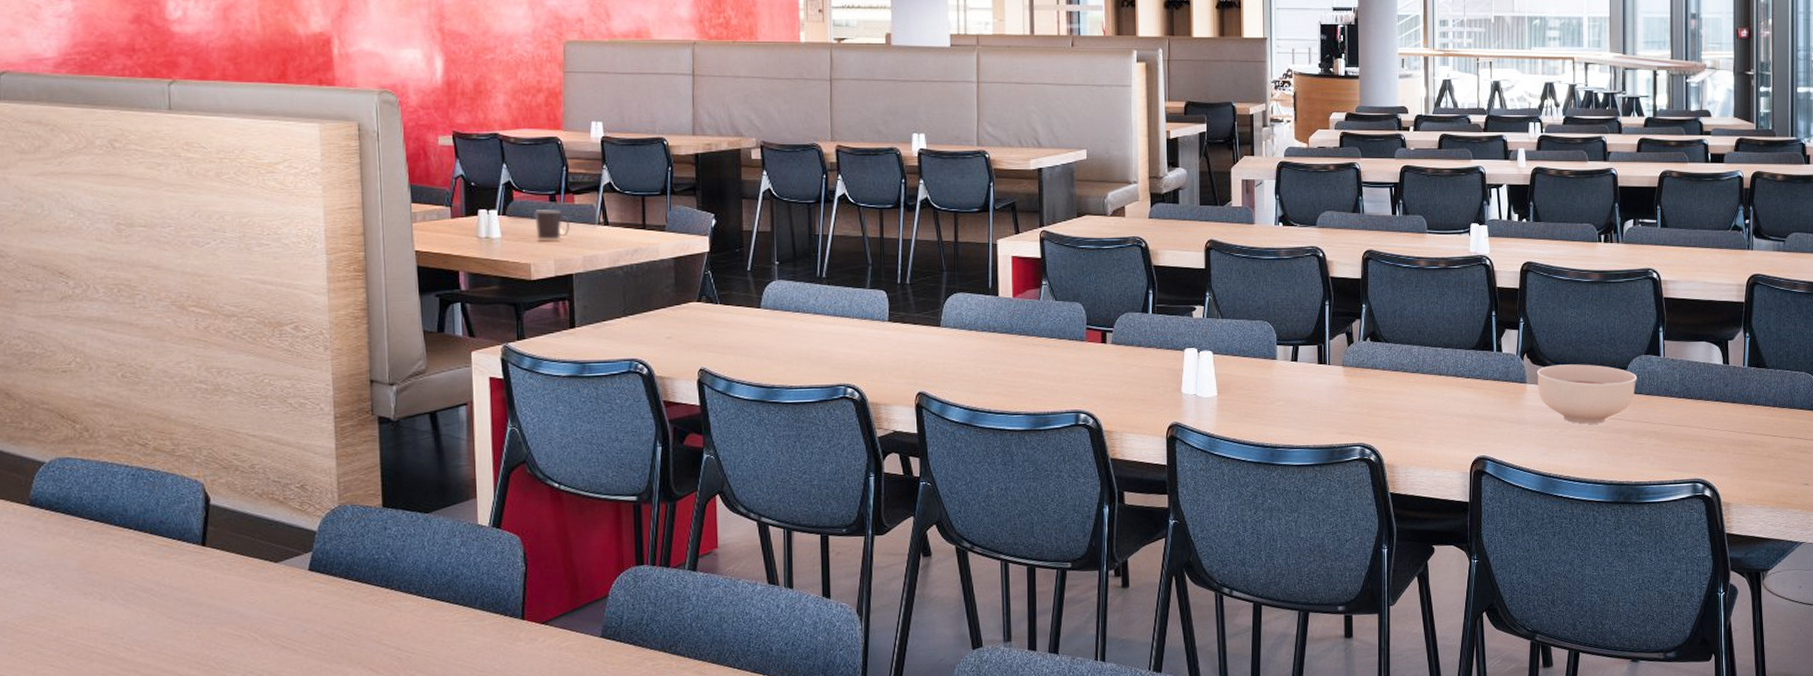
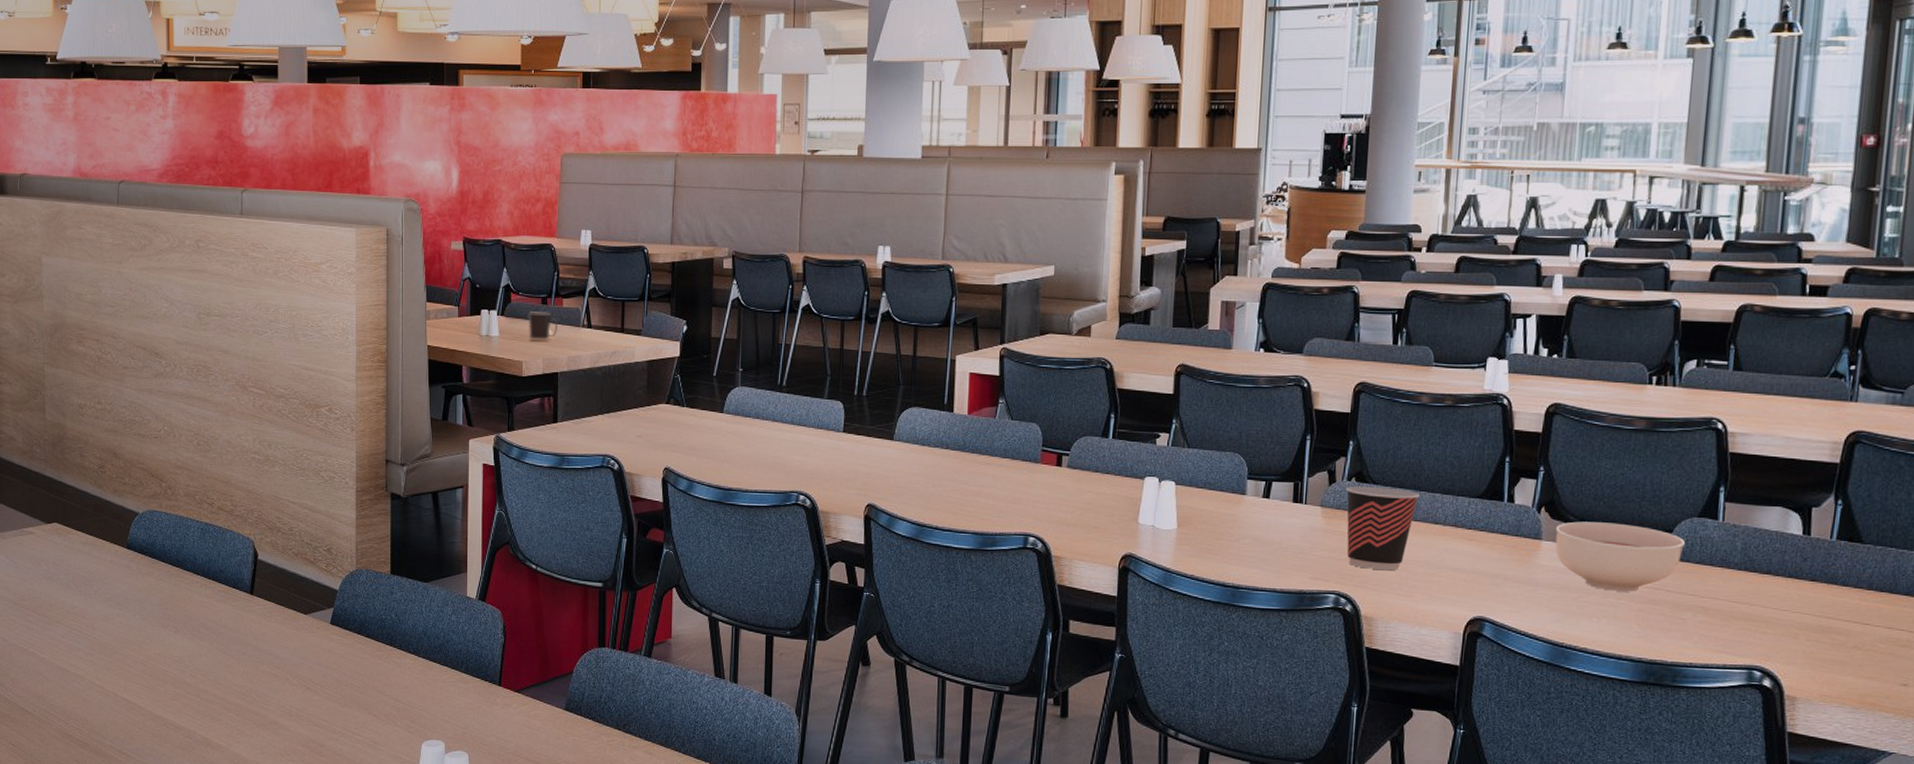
cup: none [1362,344,1426,421] -> present [1345,486,1421,571]

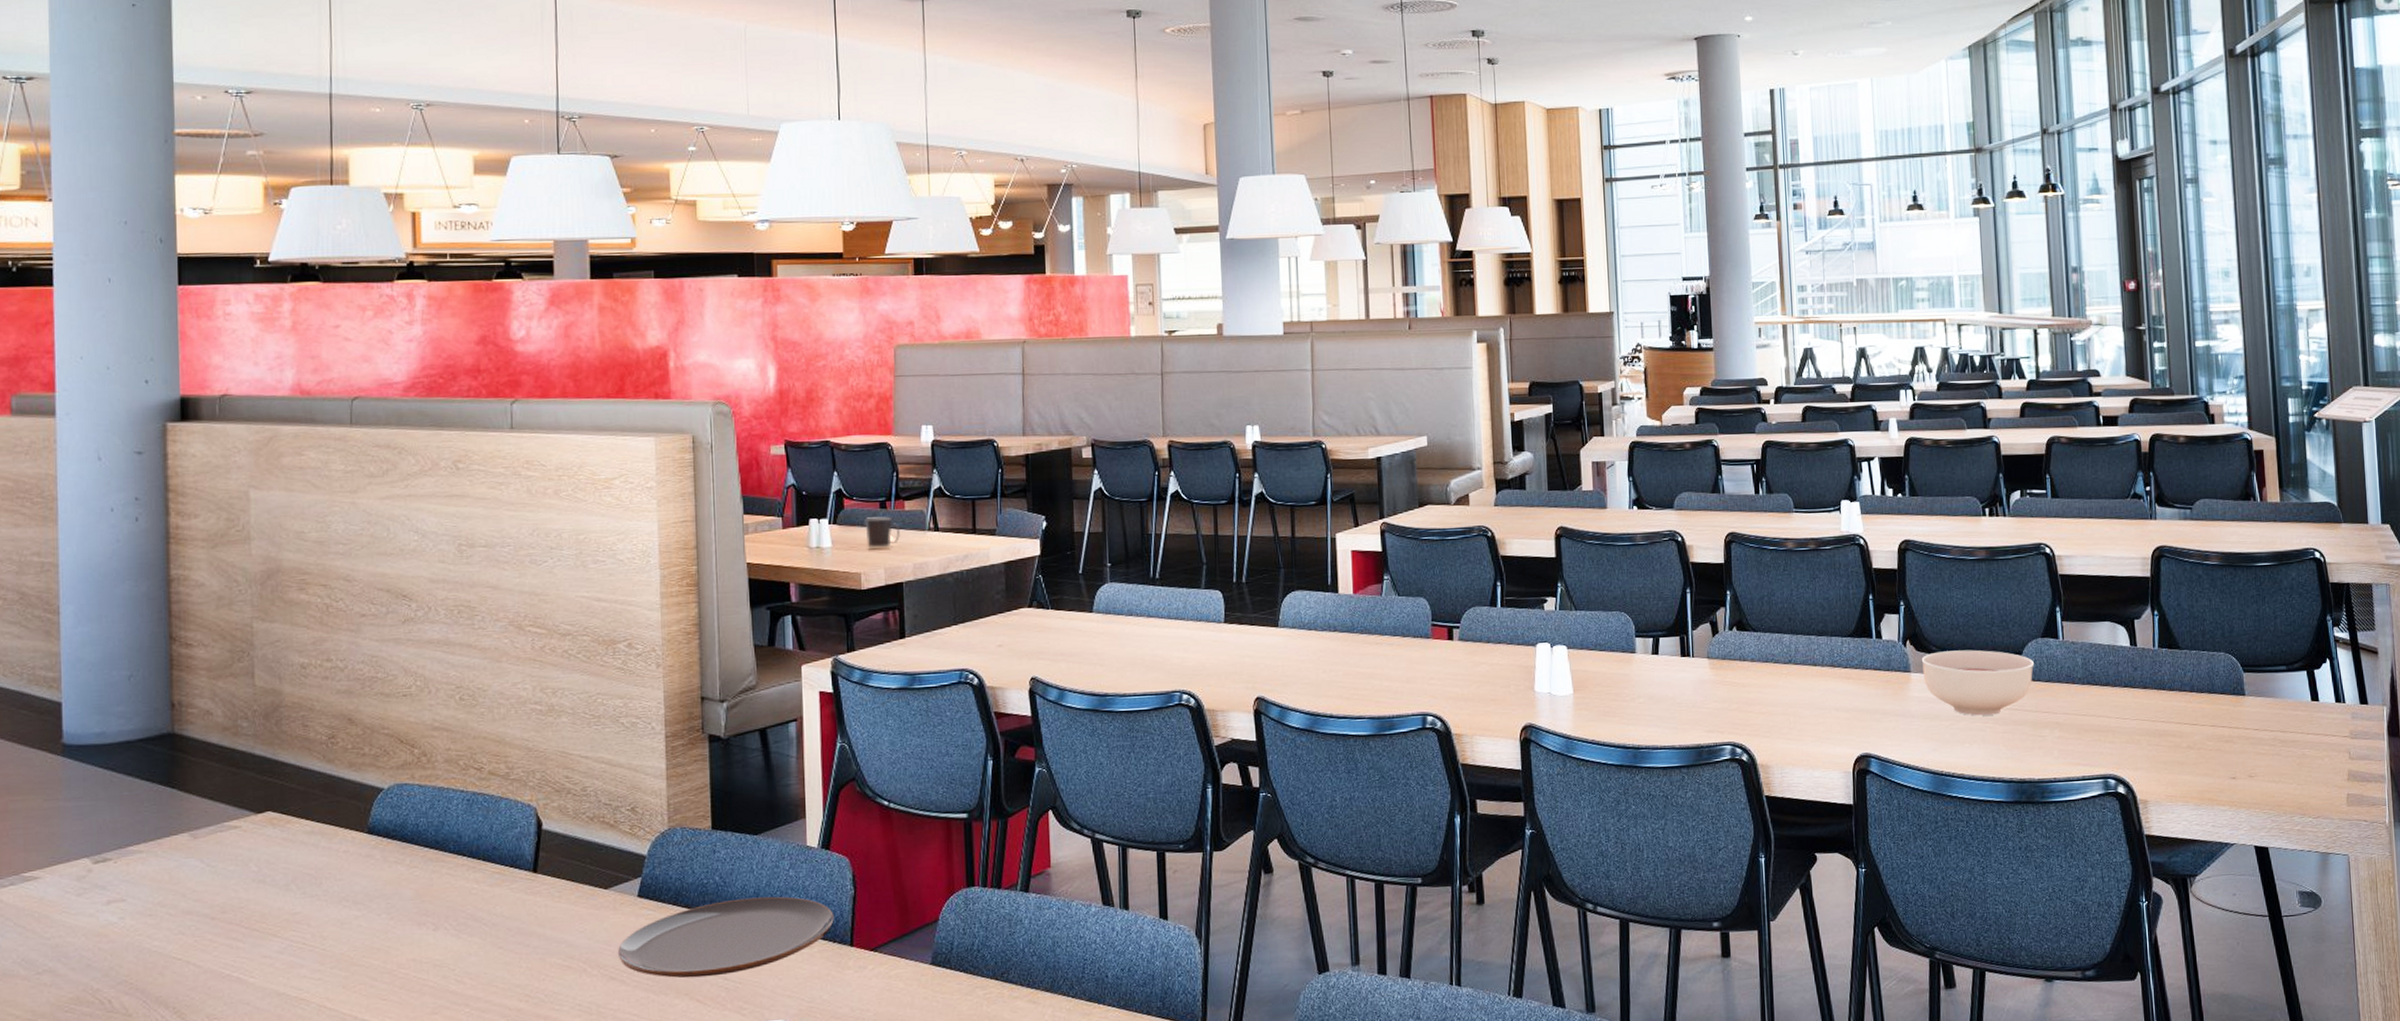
plate: none [313,635,487,697] -> present [617,896,834,978]
cup: present [1345,486,1421,571] -> none [1728,634,1798,717]

